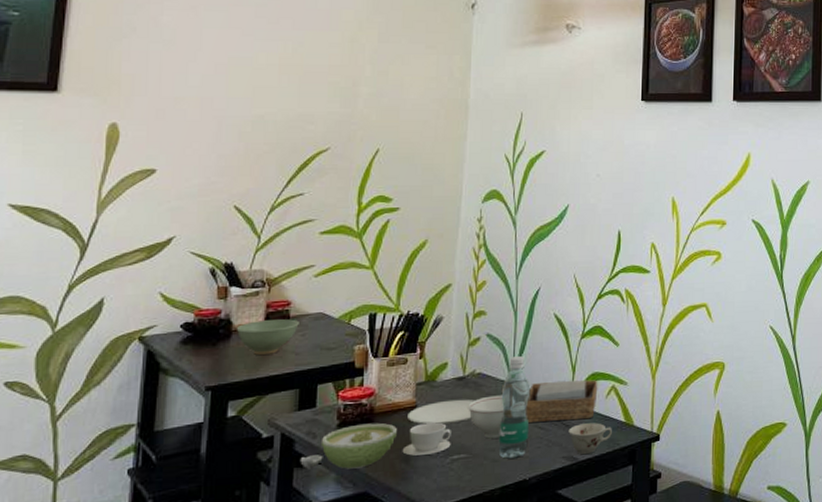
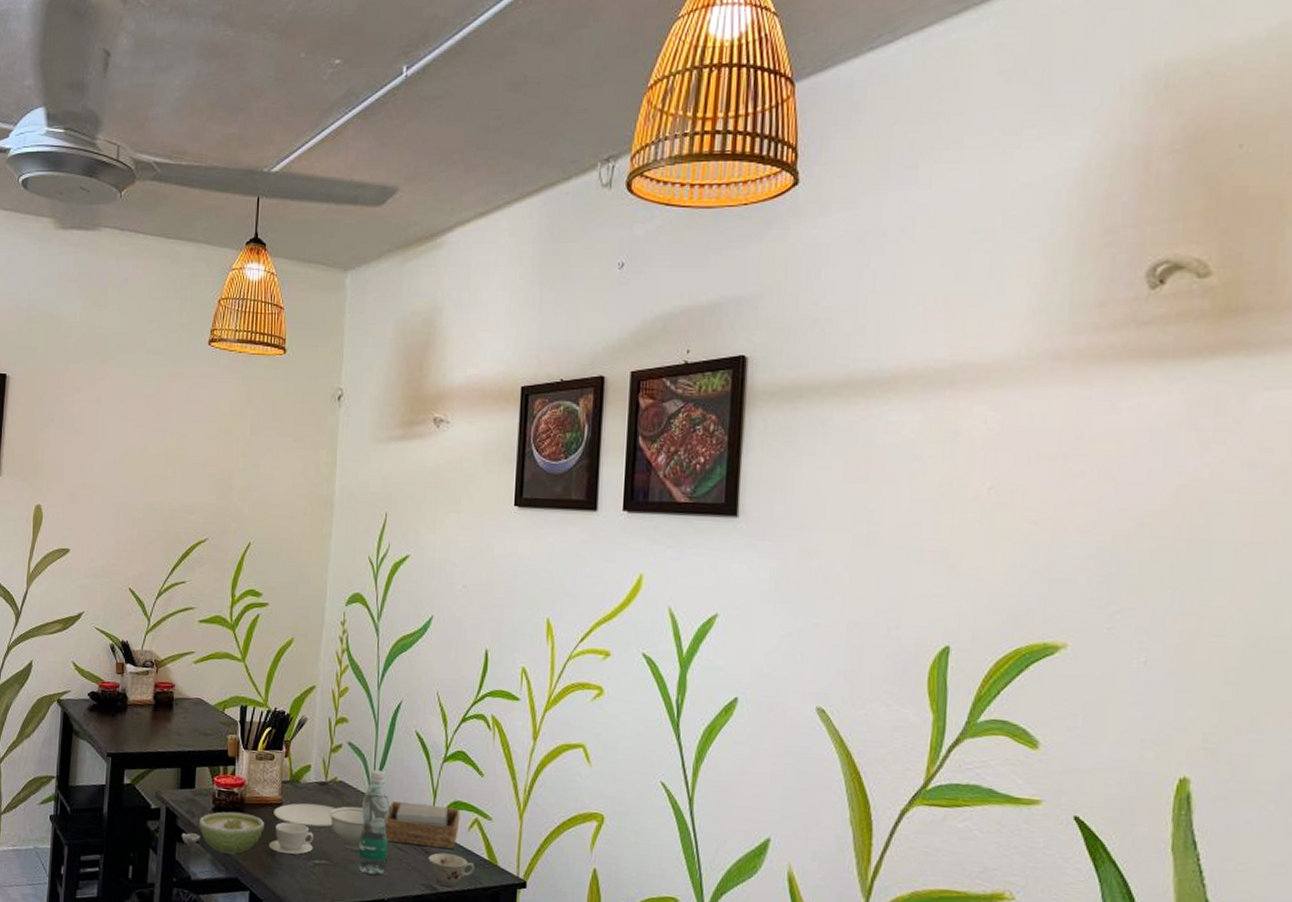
bowl: present [236,319,299,355] -> none [130,698,181,732]

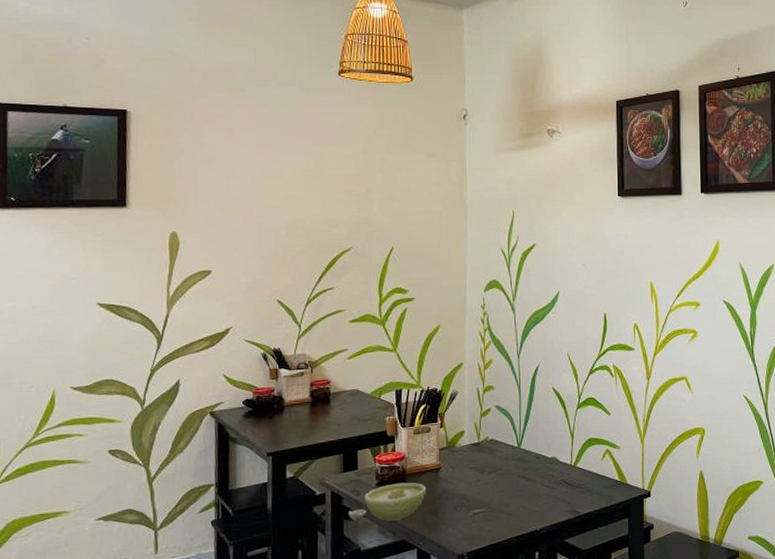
teacup: present [269,822,313,854] -> none [431,482,472,510]
plate: present [274,803,336,828] -> none [434,462,490,484]
bowl: present [329,806,364,851] -> none [484,458,515,496]
bottle: present [358,770,391,876] -> none [511,425,537,513]
napkin holder: present [385,801,461,850] -> none [533,444,594,482]
teacup: present [428,853,474,887] -> none [571,481,609,509]

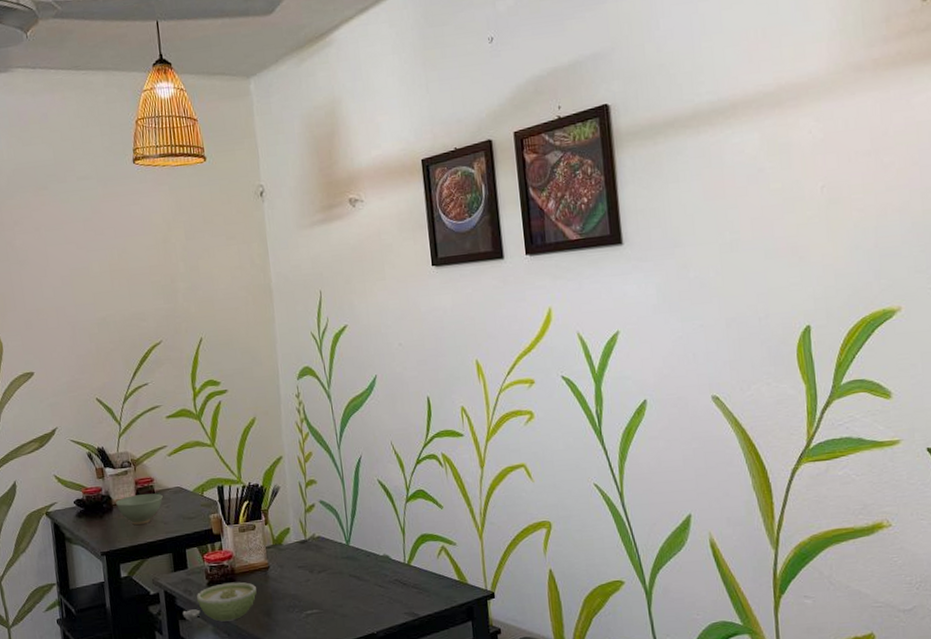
bowl: none [287,395,338,426] -> present [115,493,163,525]

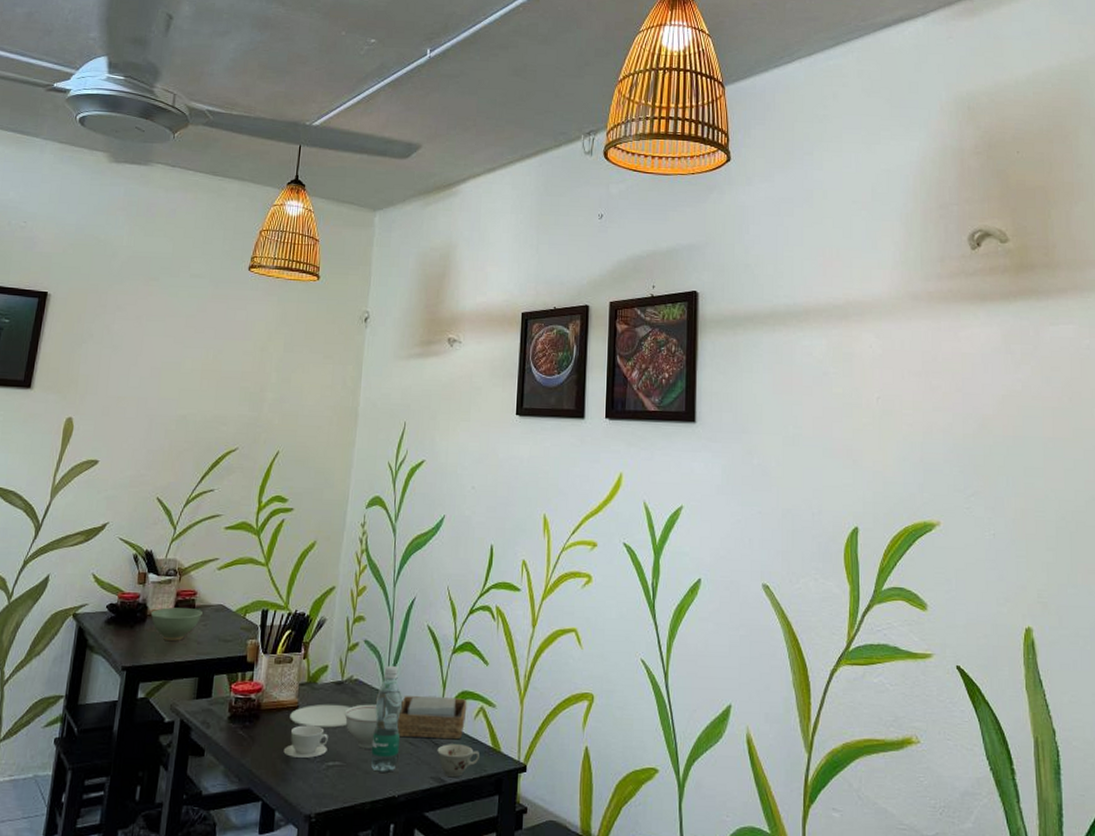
frying pan: present [182,582,257,622] -> none [194,718,280,764]
plate: none [263,560,319,584] -> present [290,704,351,729]
teacup: none [263,581,304,611] -> present [283,725,328,758]
bowl: none [313,556,346,596] -> present [344,704,377,749]
bottle: none [339,520,372,614] -> present [370,666,403,772]
napkin holder: none [364,541,429,581] -> present [397,695,467,740]
teacup: none [406,581,448,610] -> present [437,744,479,777]

